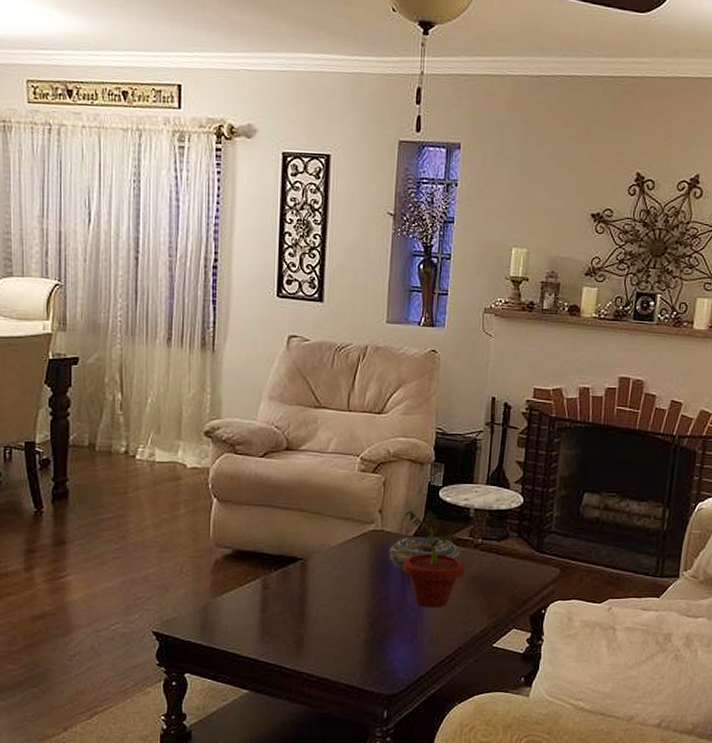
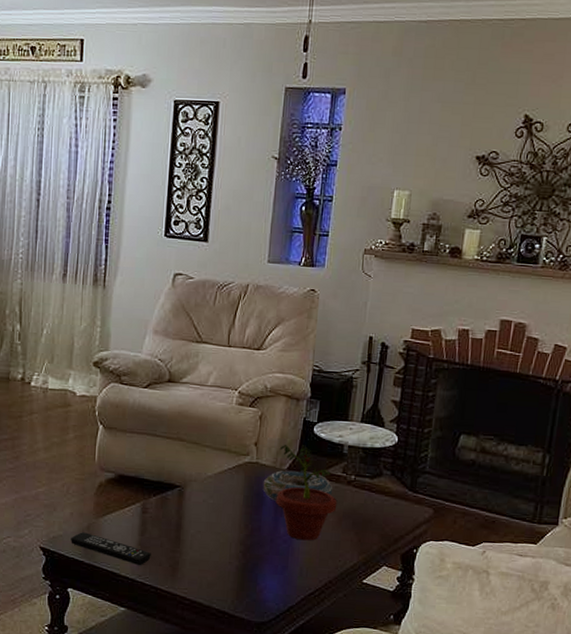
remote control: none [186,613,274,644] -> present [71,532,151,565]

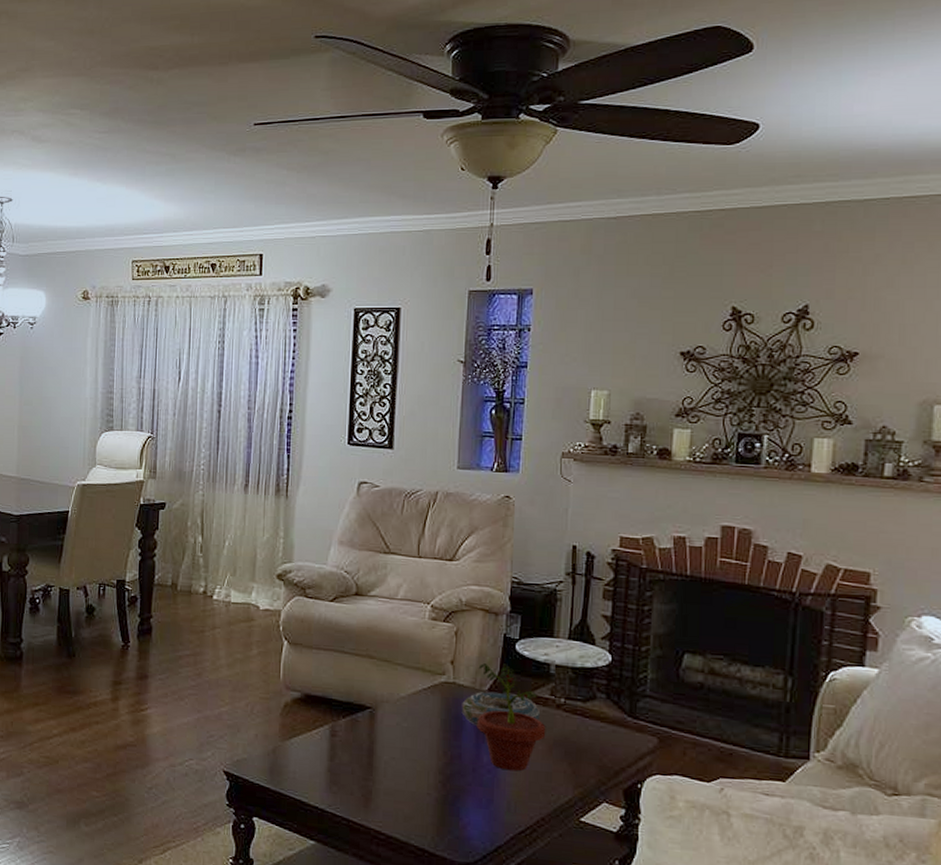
remote control: present [71,532,151,565] -> none [256,756,342,794]

